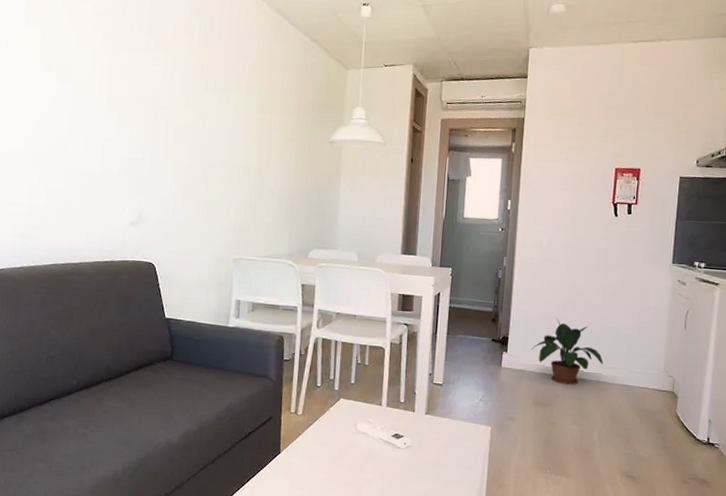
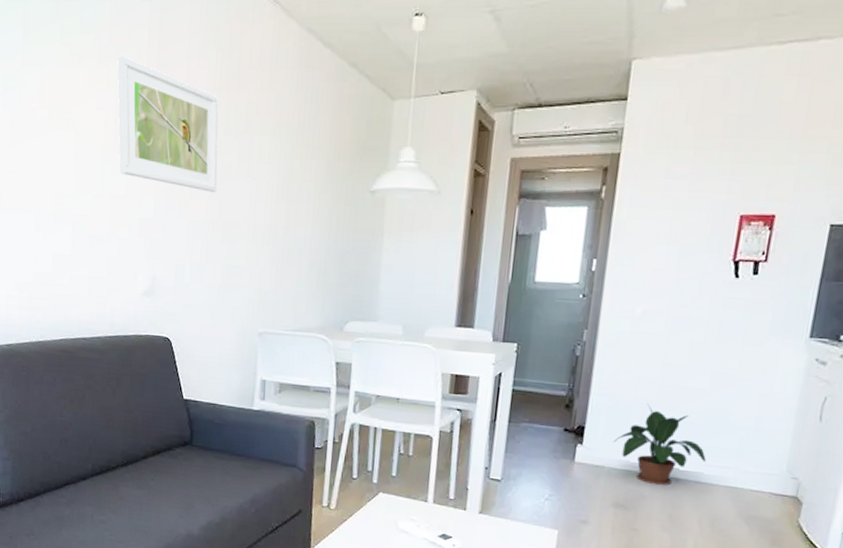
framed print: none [111,23,201,138] -> present [117,57,218,192]

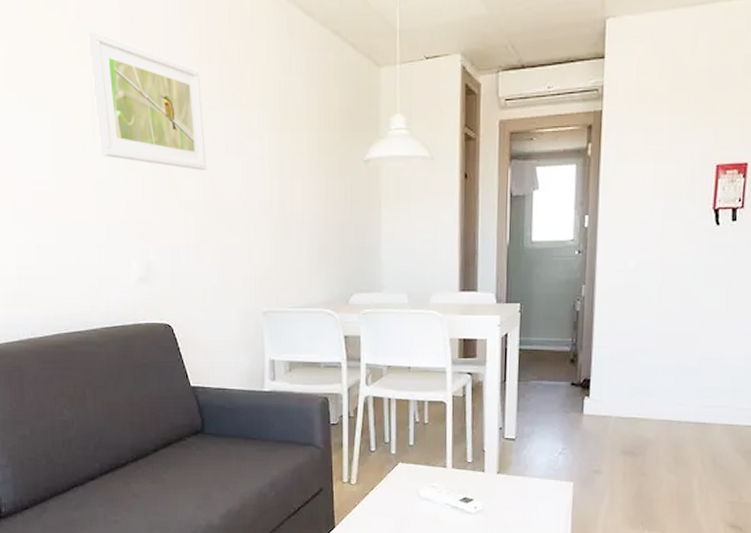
potted plant: present [613,403,706,486] -> none [617,352,703,430]

